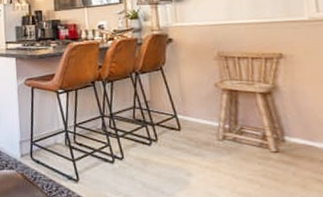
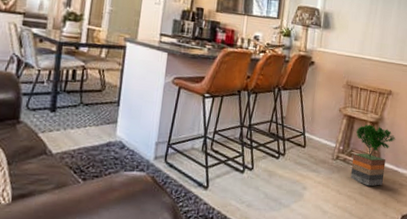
potted tree: none [242,96,301,167] -> present [350,124,395,187]

